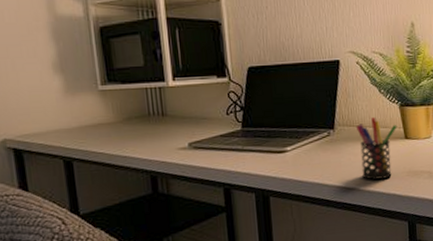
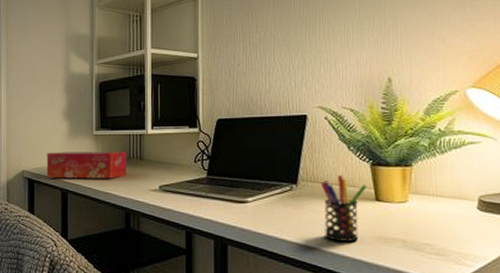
tissue box: none [36,108,147,146] -> present [46,152,127,179]

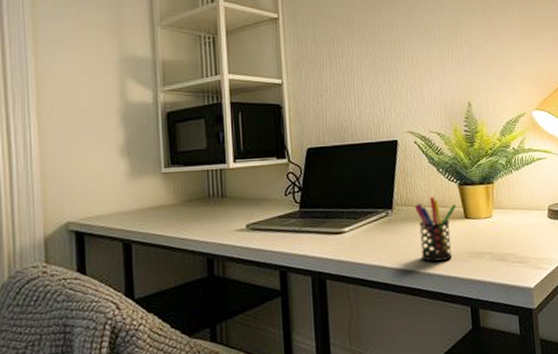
tissue box: present [46,152,127,179] -> none [100,190,206,229]

